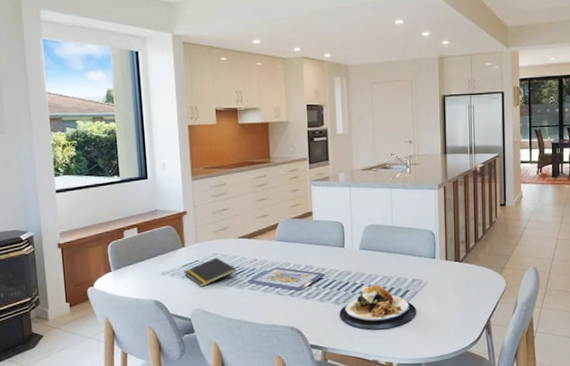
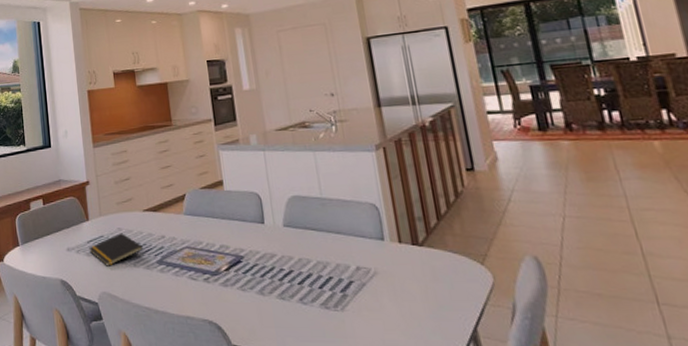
plate: present [339,284,417,330] -> none [266,271,368,332]

